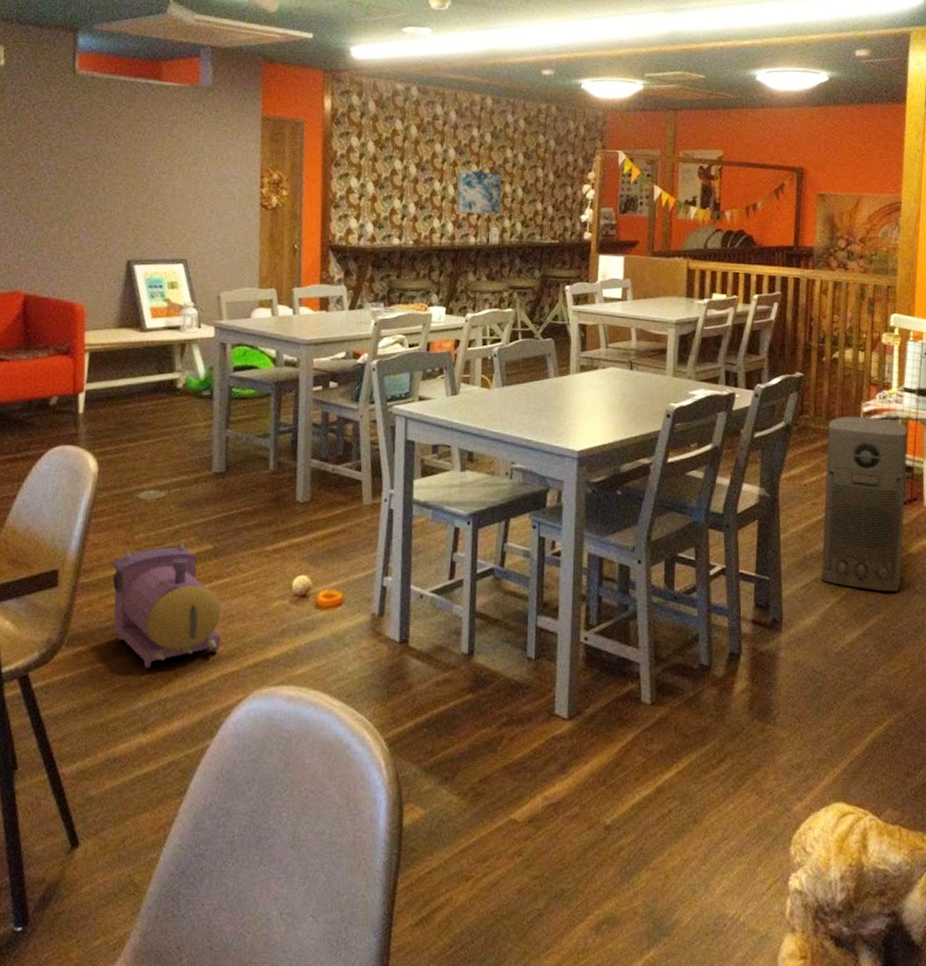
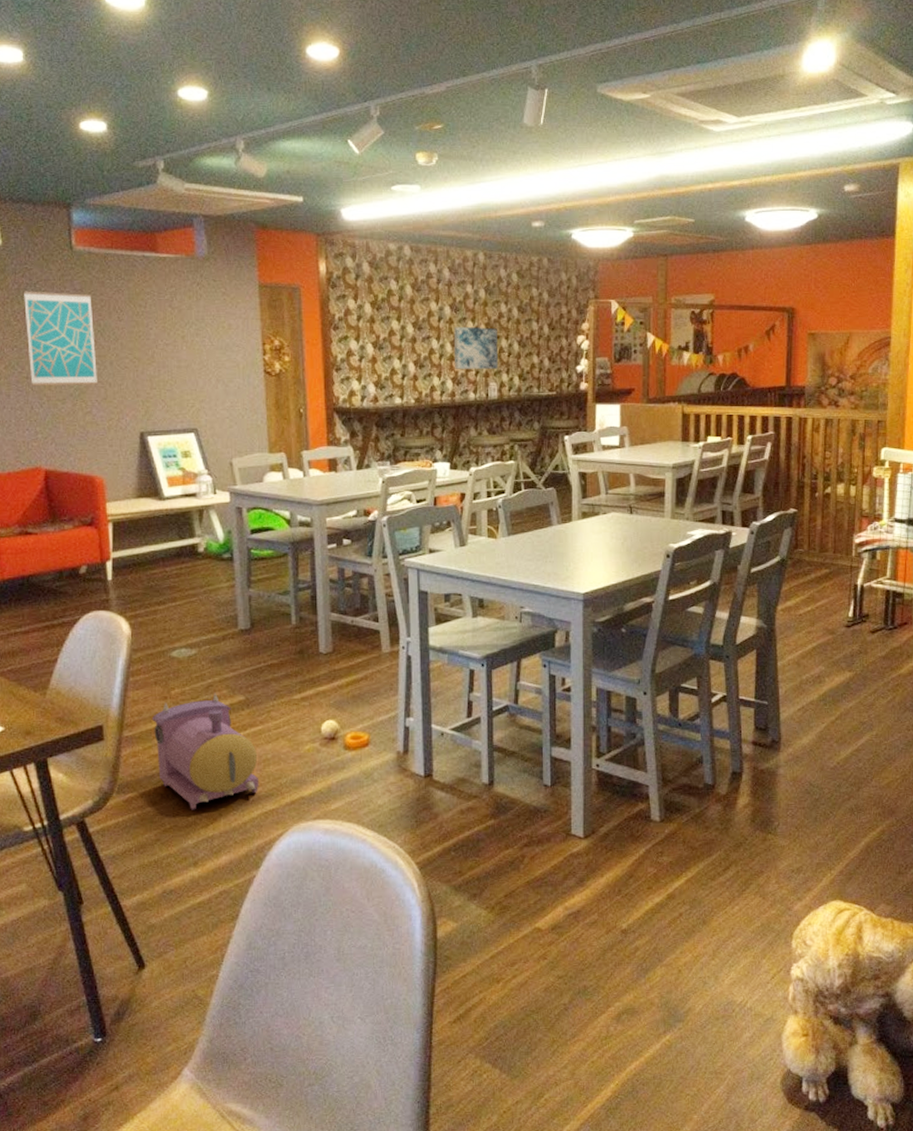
wall art: none [19,111,90,210] -> present [23,291,99,385]
air purifier: present [822,416,907,591] -> none [817,547,898,710]

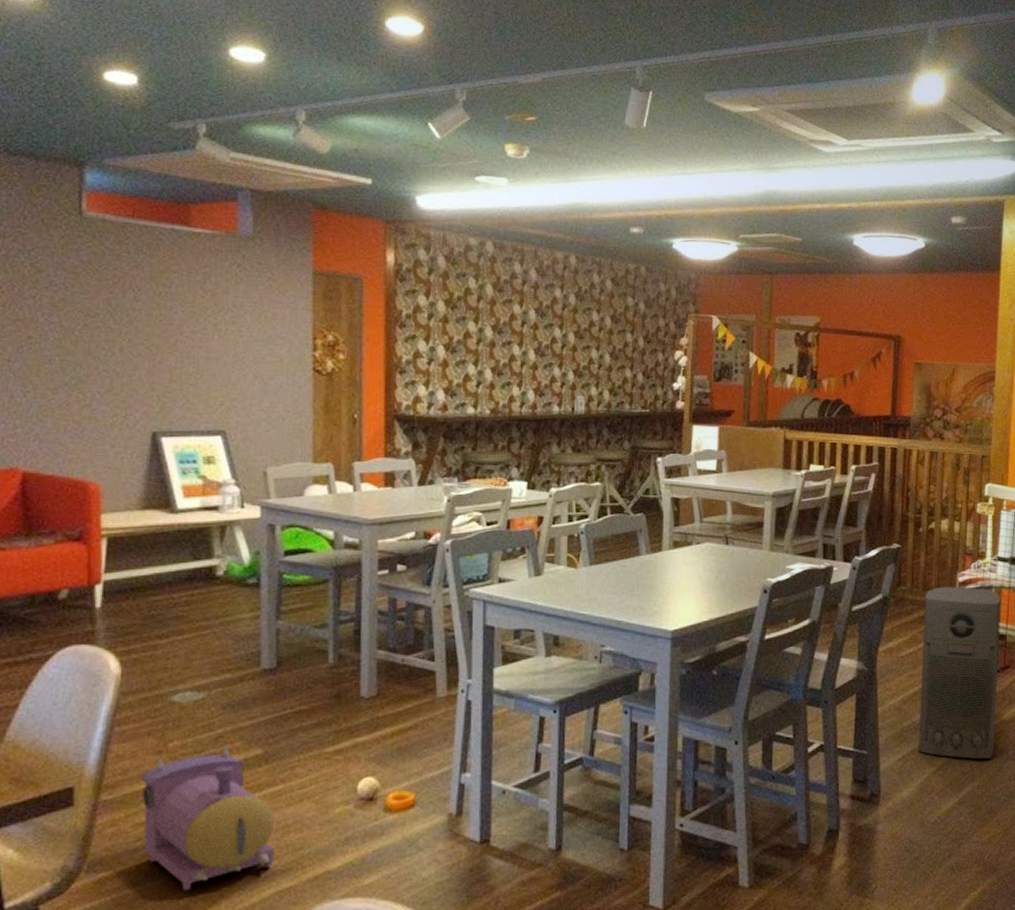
wall art: present [23,291,99,385] -> none [12,258,103,374]
wall art: present [453,326,498,369] -> none [538,332,587,381]
air purifier: none [817,547,898,710] -> present [919,586,1001,759]

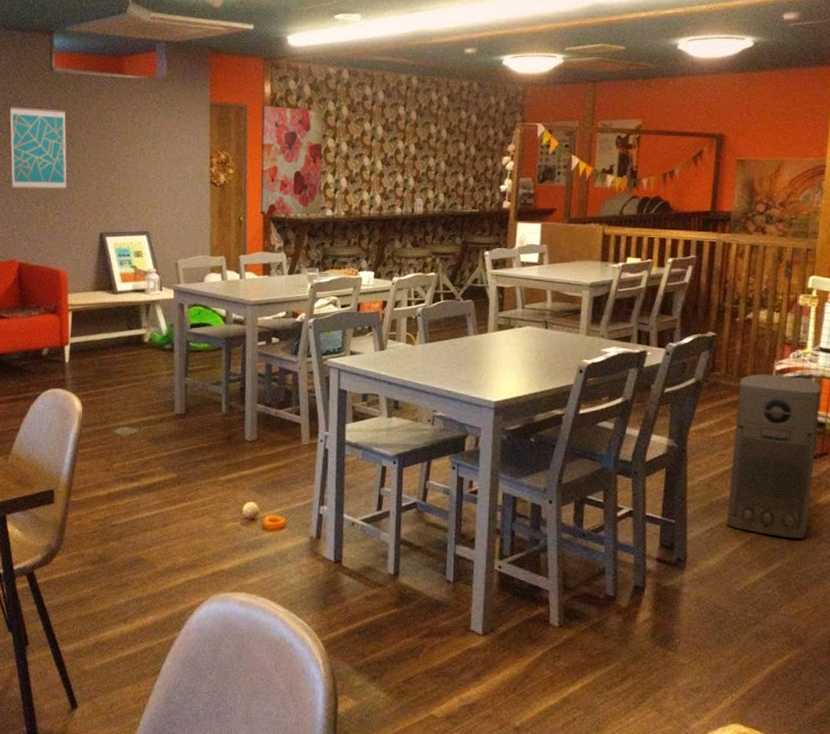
wall art: none [12,258,103,374] -> present [9,106,68,190]
toy train: present [139,745,275,891] -> none [95,469,185,573]
wall art: none [380,278,462,413] -> present [260,106,323,215]

